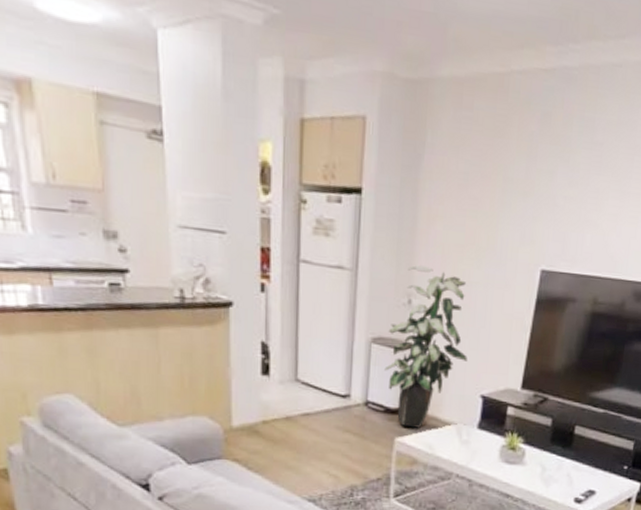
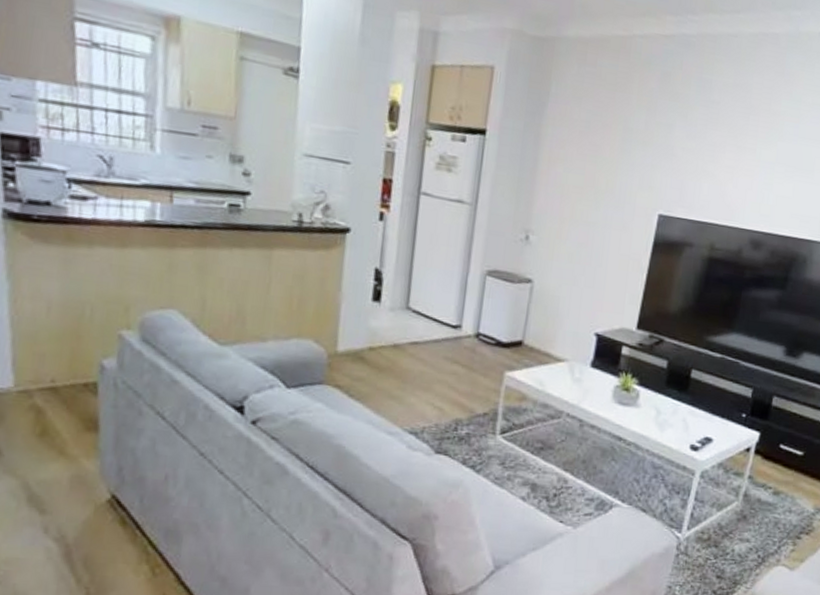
indoor plant: present [384,265,467,428] -> none [498,203,584,363]

